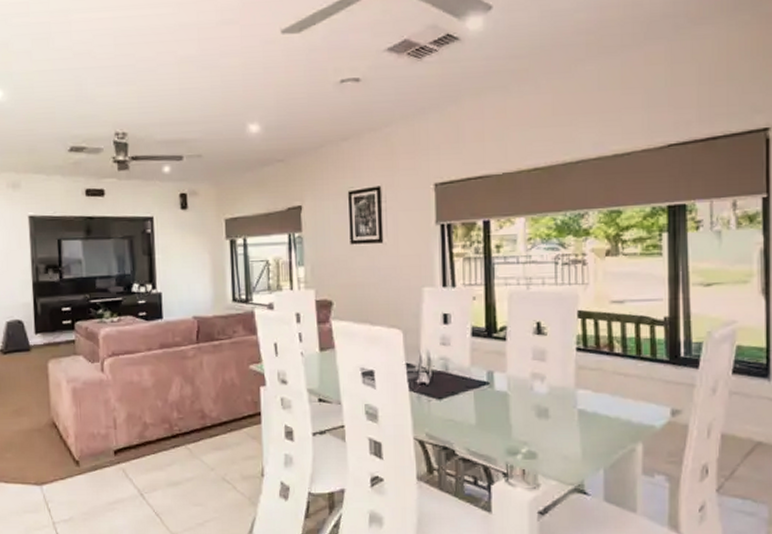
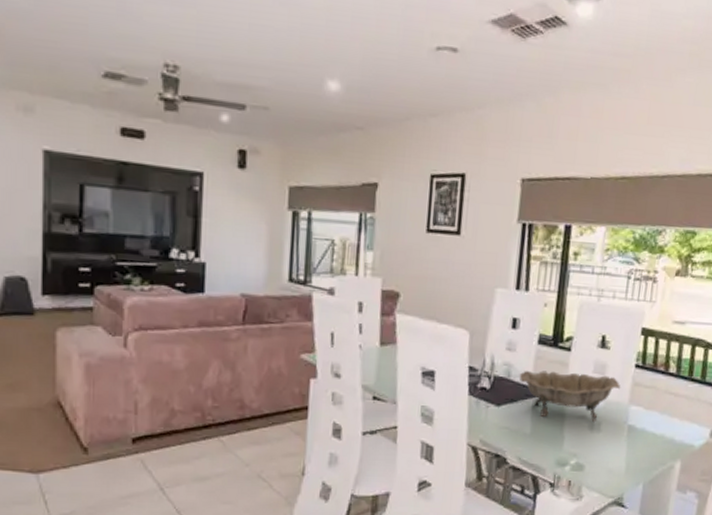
decorative bowl: none [457,361,565,408] -> present [519,371,621,422]

